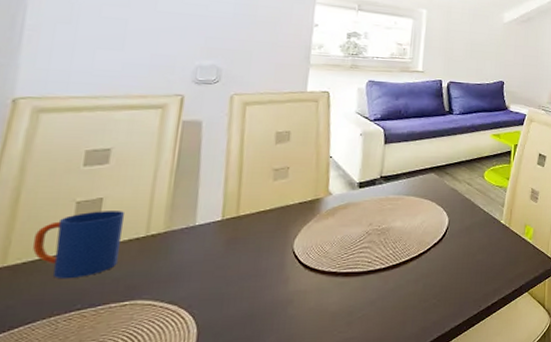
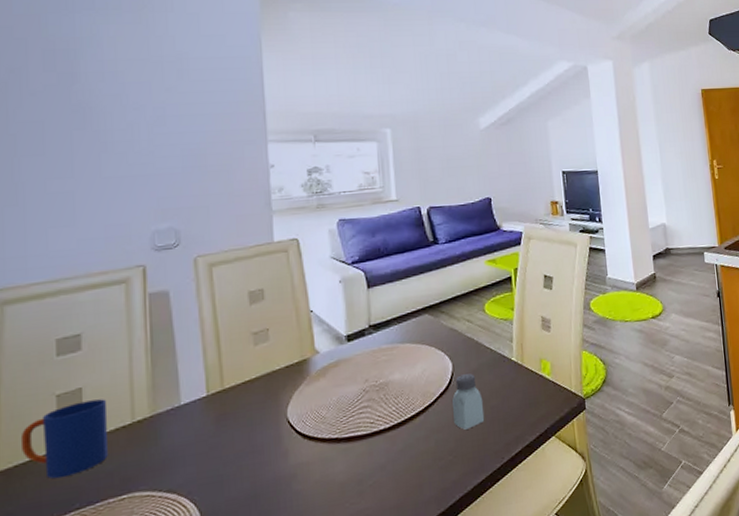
saltshaker: none [442,230,471,278] -> present [452,373,485,430]

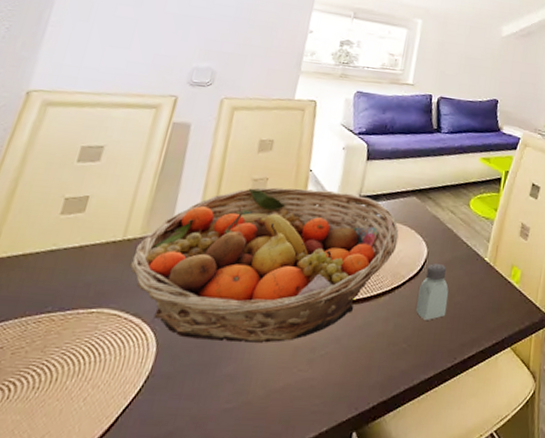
mug: present [20,399,108,479] -> none [18,209,107,279]
fruit basket: none [147,325,420,501] -> present [129,187,399,343]

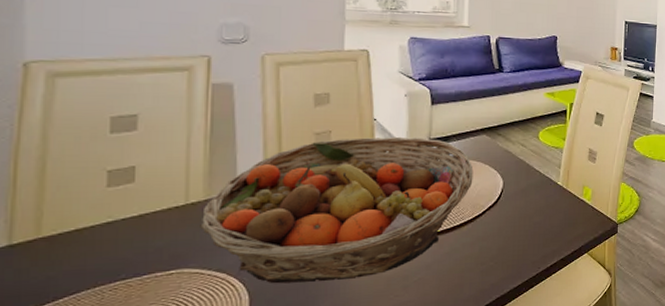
saltshaker: present [416,263,449,320] -> none [498,192,528,240]

